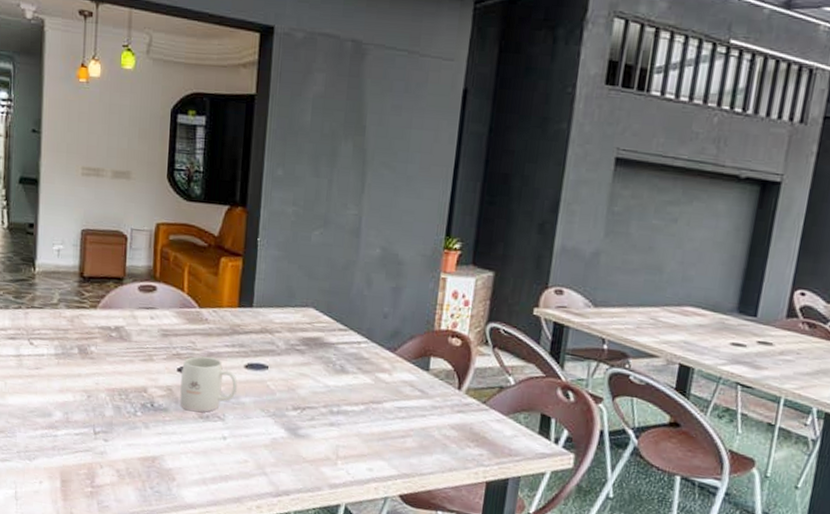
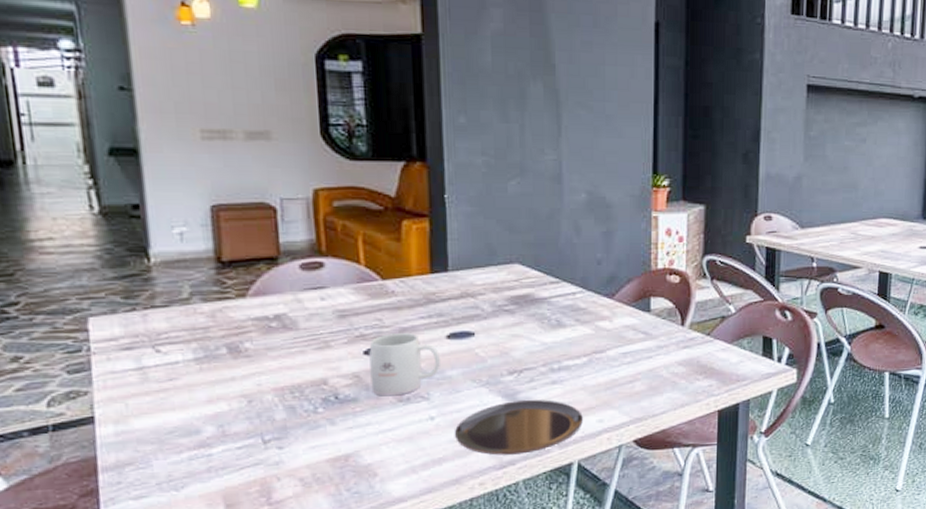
plate: none [241,435,354,487] -> present [454,400,583,455]

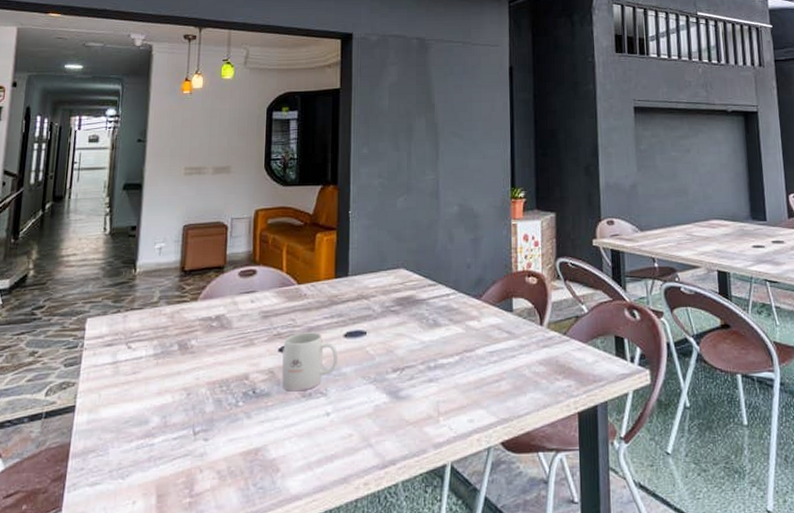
plate: present [454,400,583,455] -> none [345,398,455,454]

